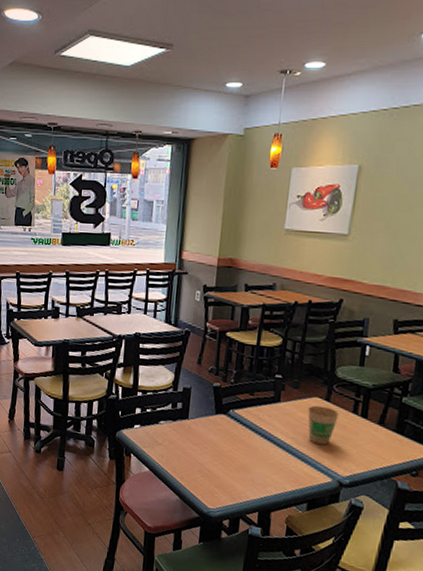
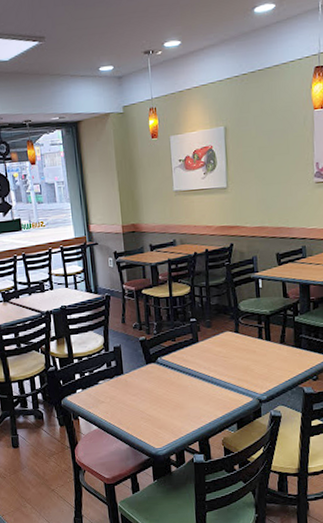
paper cup: present [307,405,339,445] -> none [222,337,248,371]

